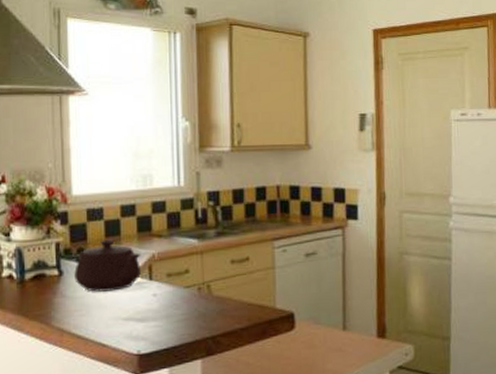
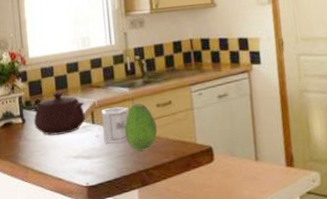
cup: none [162,260,197,305] -> present [102,106,130,144]
fruit: none [190,258,230,314] -> present [124,103,158,151]

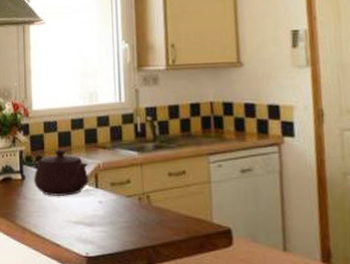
cup: present [102,106,130,144] -> none [107,171,137,212]
fruit: present [124,103,158,151] -> none [131,170,168,223]

